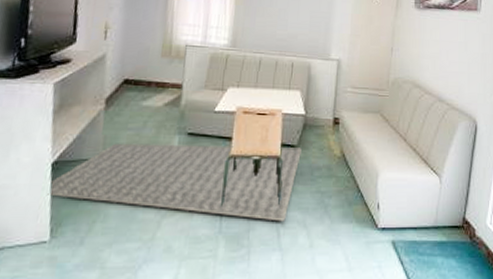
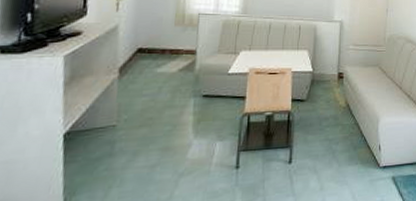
rug: present [47,143,302,221] -> none [60,101,310,170]

